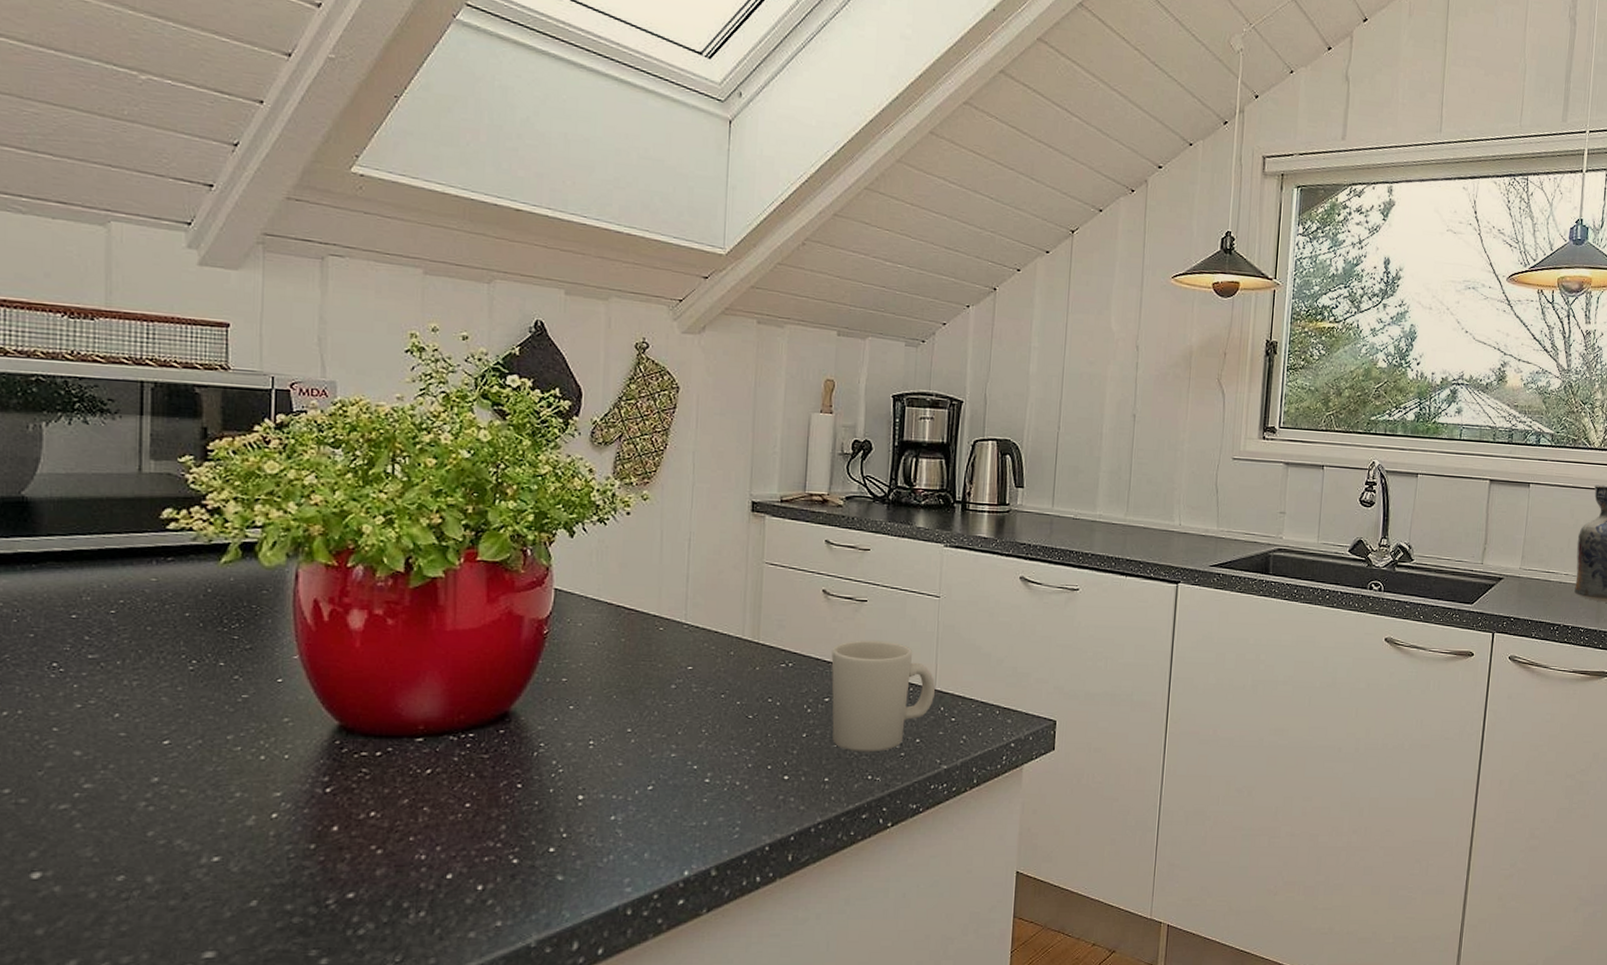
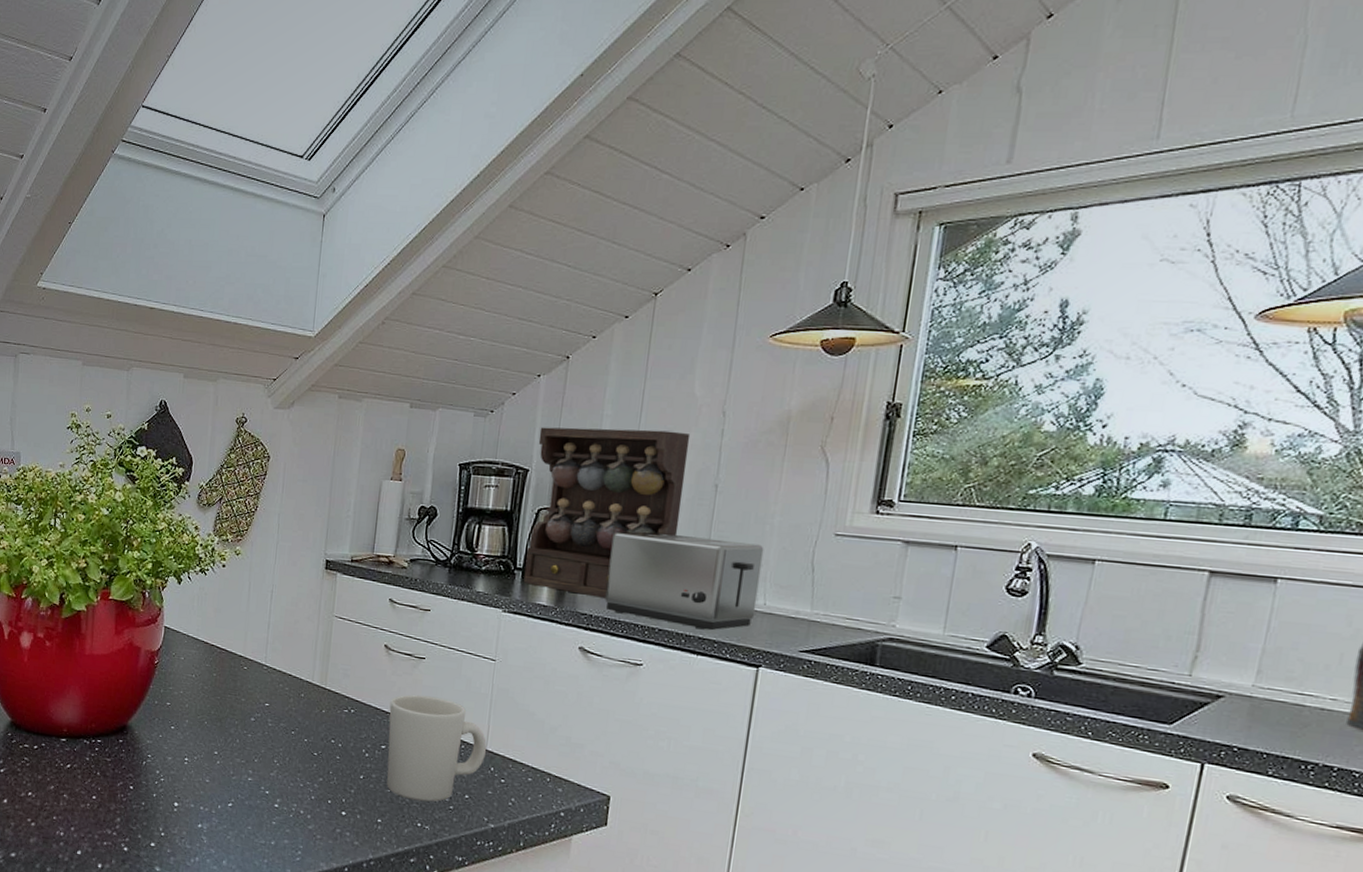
spice rack: none [963,358,1110,527] -> present [523,427,691,598]
toaster: none [1041,460,1177,552] -> present [605,531,764,631]

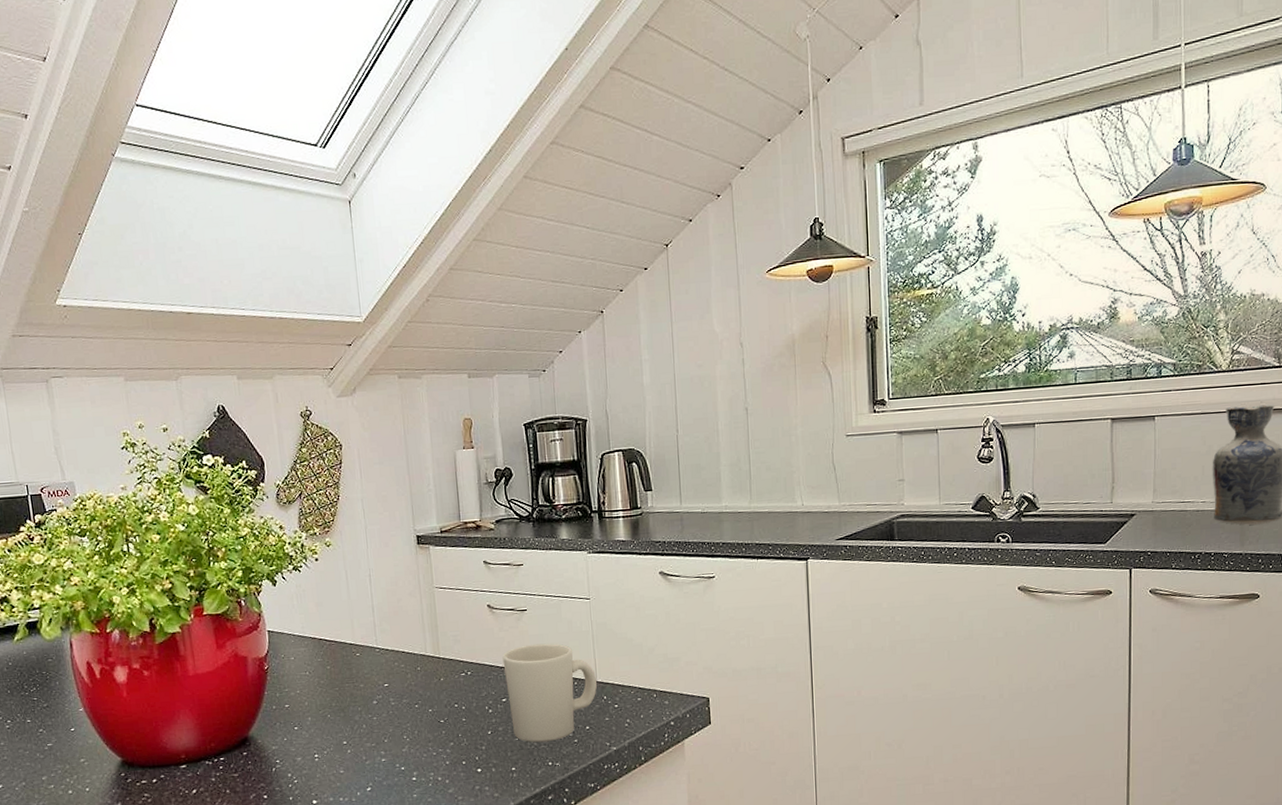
spice rack: present [523,427,691,598] -> none [589,366,723,525]
toaster: present [605,531,764,631] -> none [669,454,797,537]

